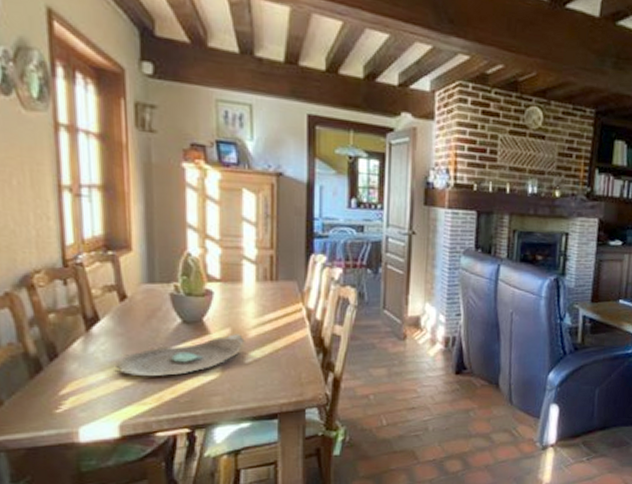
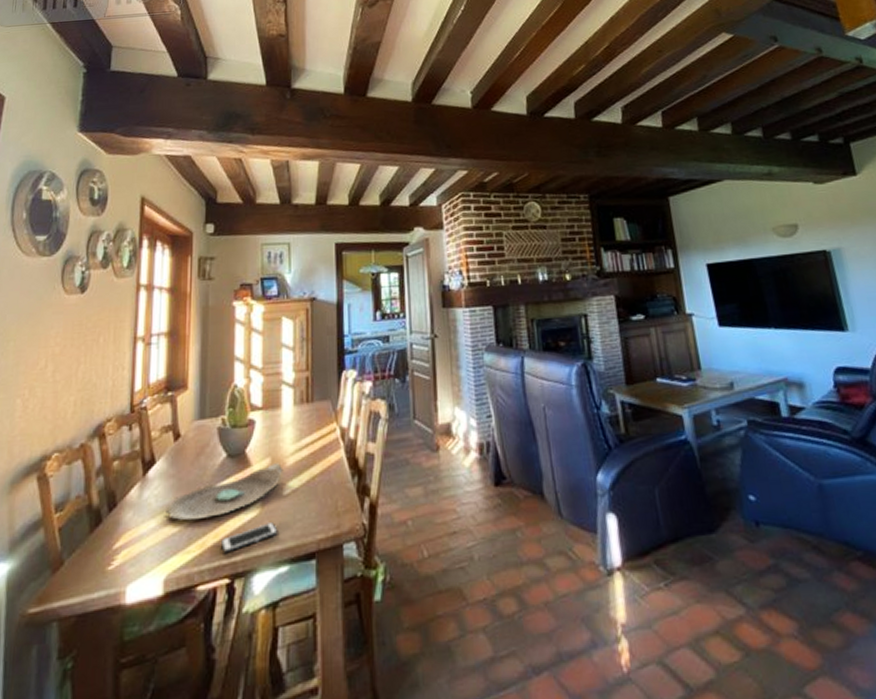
cell phone: none [180,385,240,408] -> present [221,522,278,553]

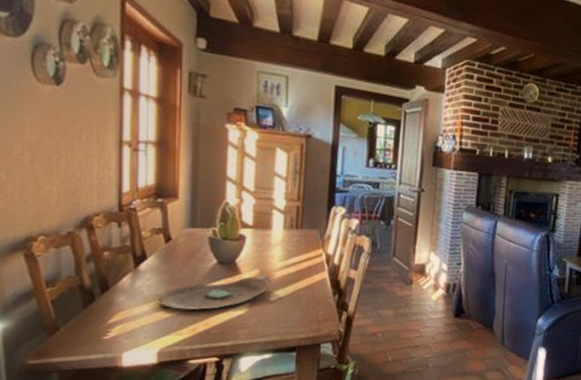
cell phone: present [221,522,278,553] -> none [211,320,264,339]

